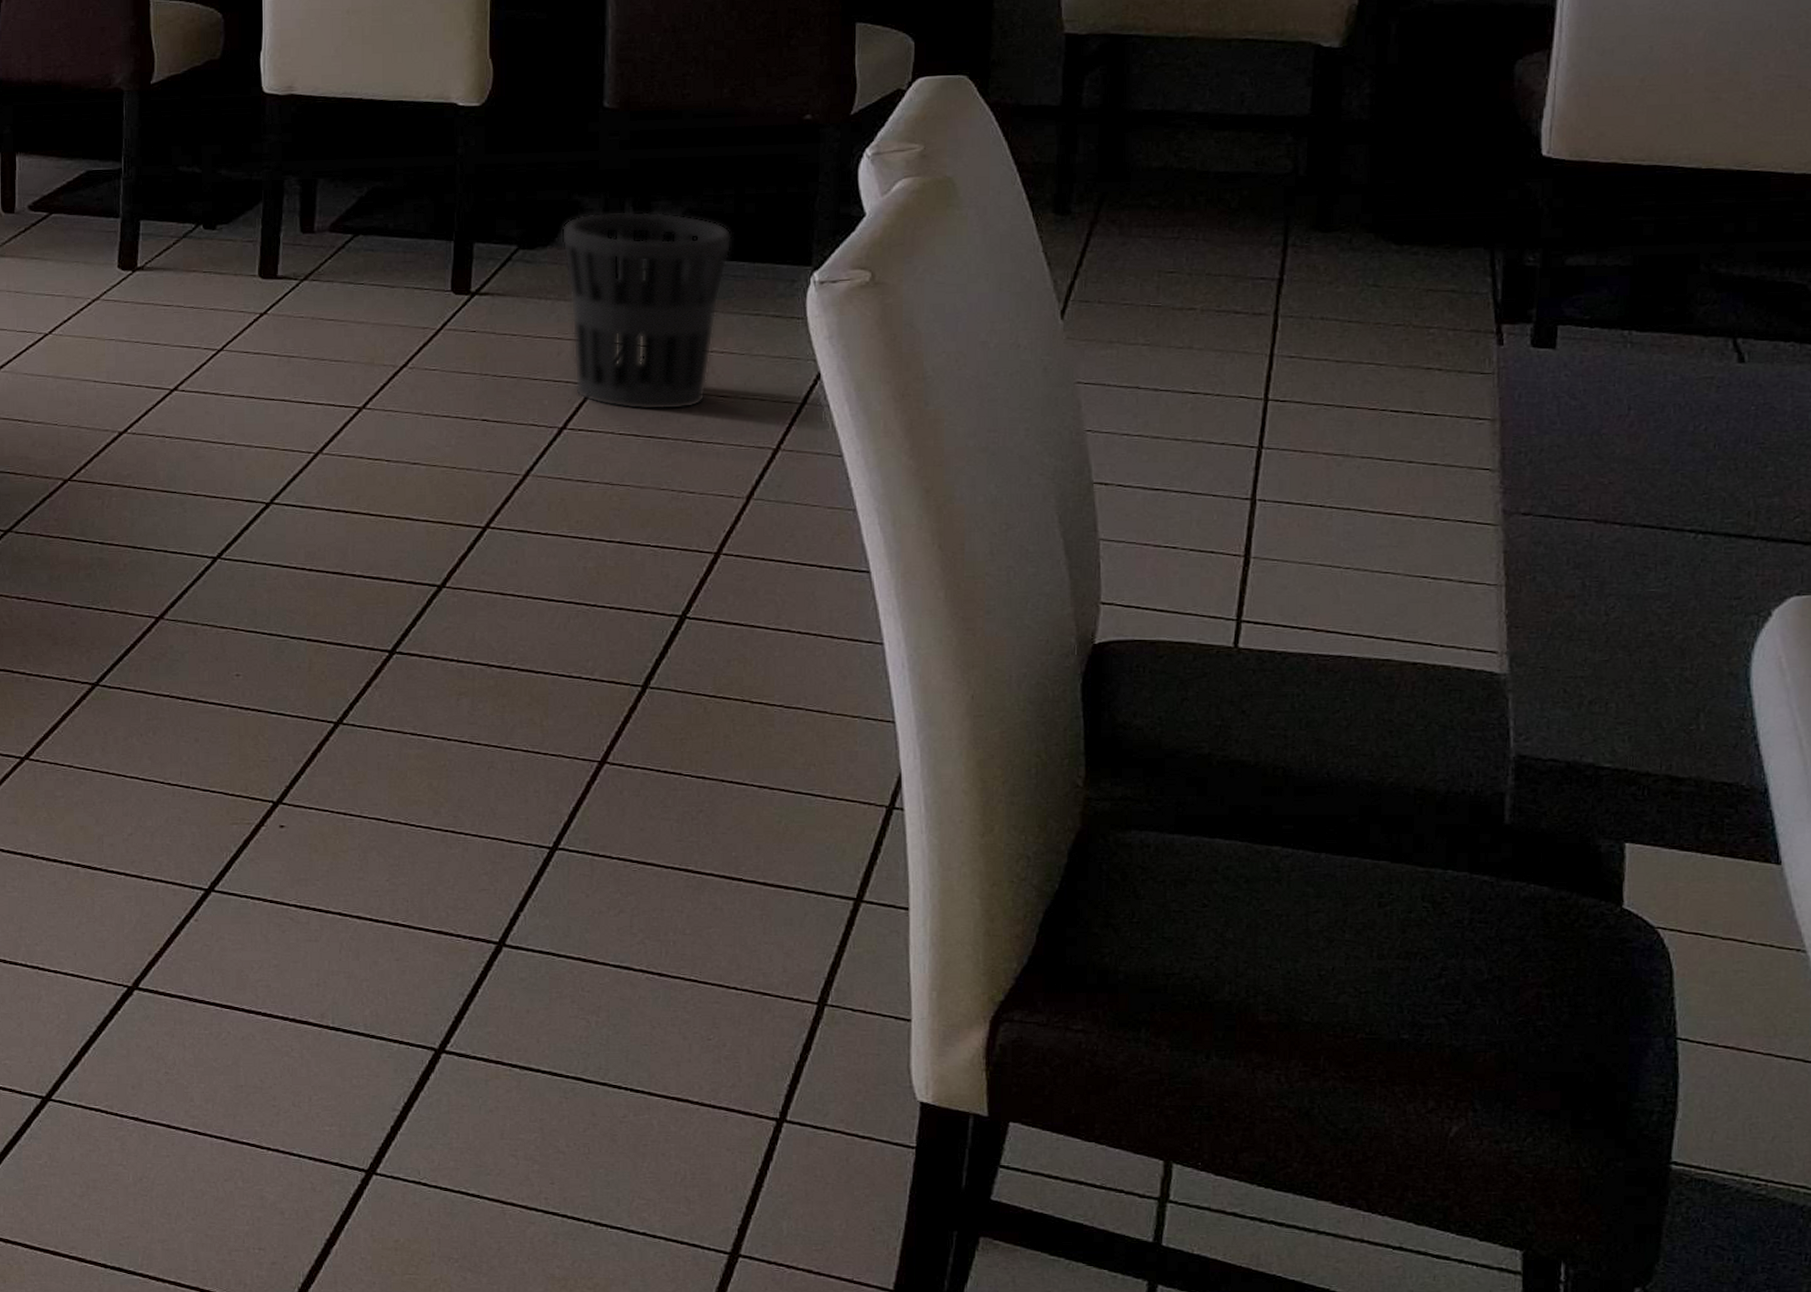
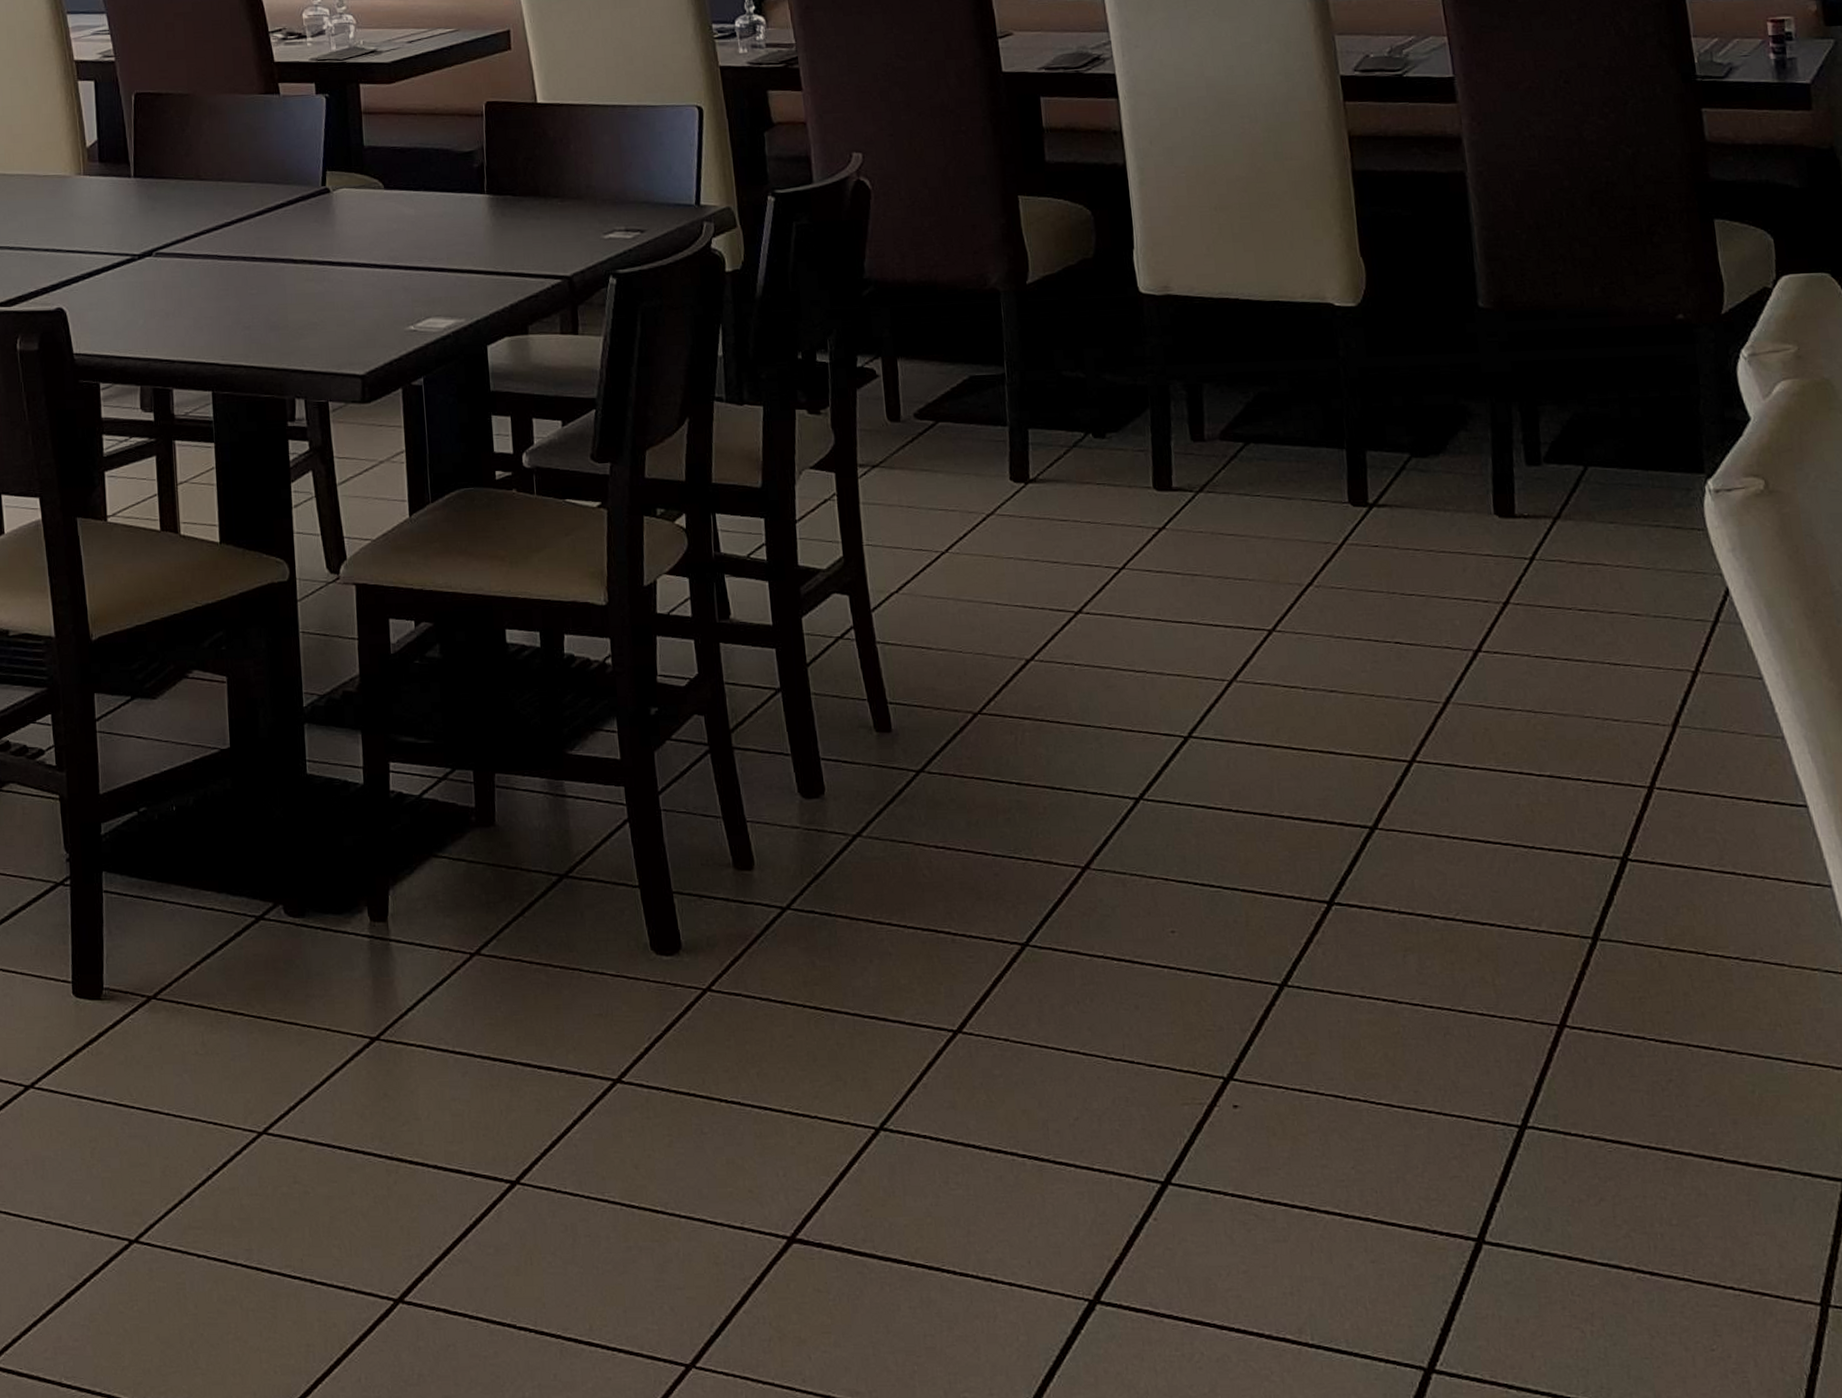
wastebasket: present [561,211,732,411] -> none [1451,416,1623,631]

